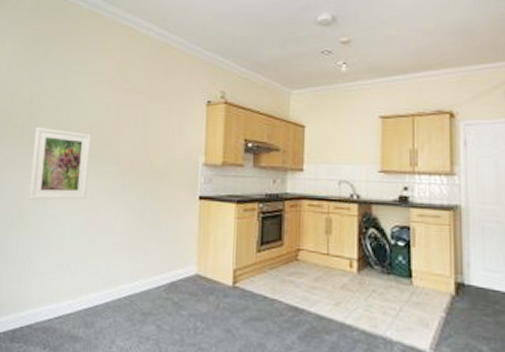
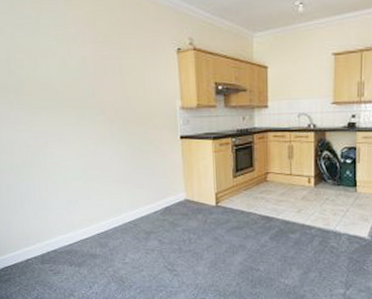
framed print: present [29,127,92,200] -> none [19,84,81,151]

